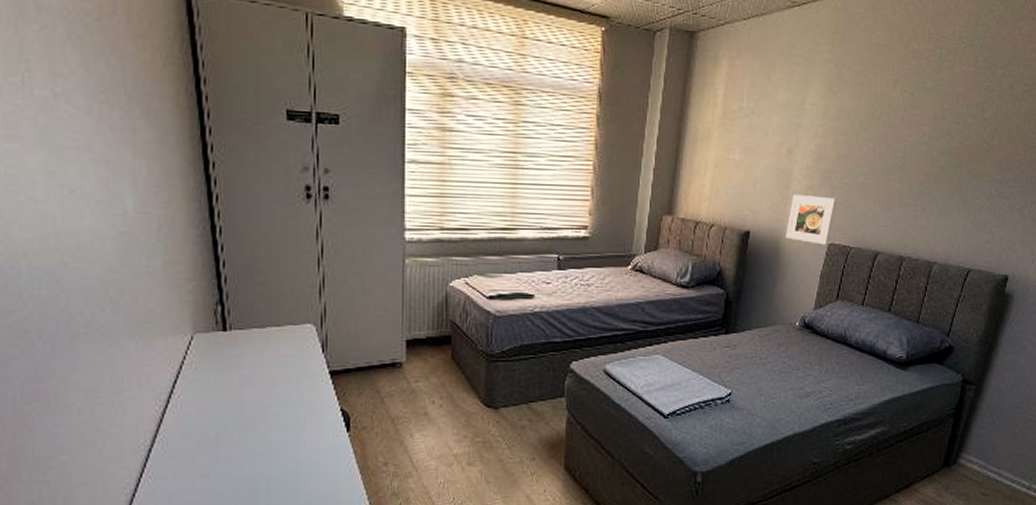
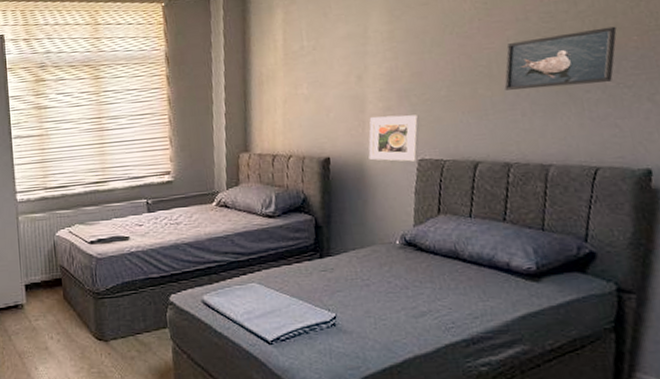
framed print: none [912,137,1009,190] -> present [504,26,617,90]

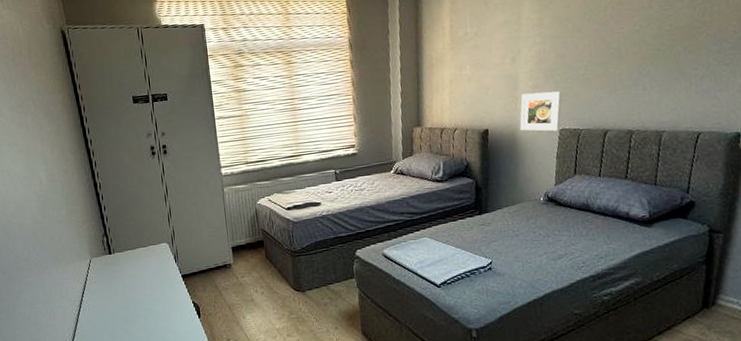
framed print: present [504,26,617,90] -> none [630,13,720,69]

